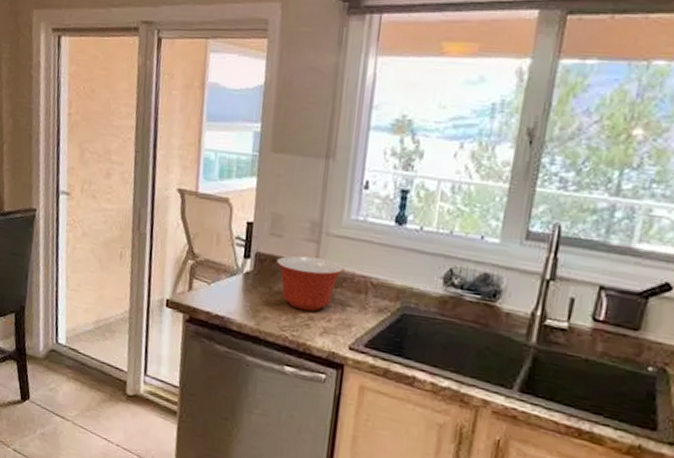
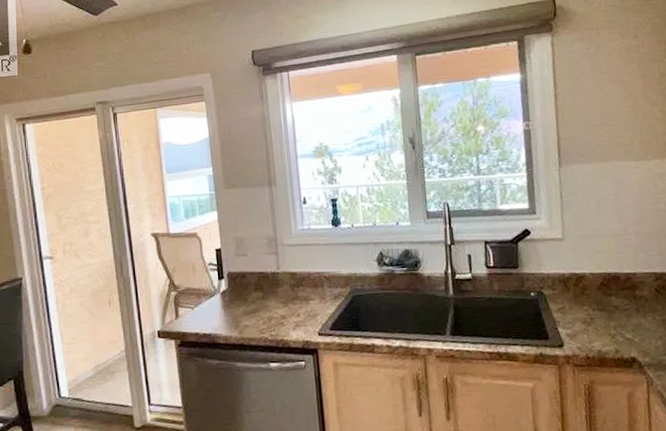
mixing bowl: present [277,255,345,312] -> none [246,265,302,313]

